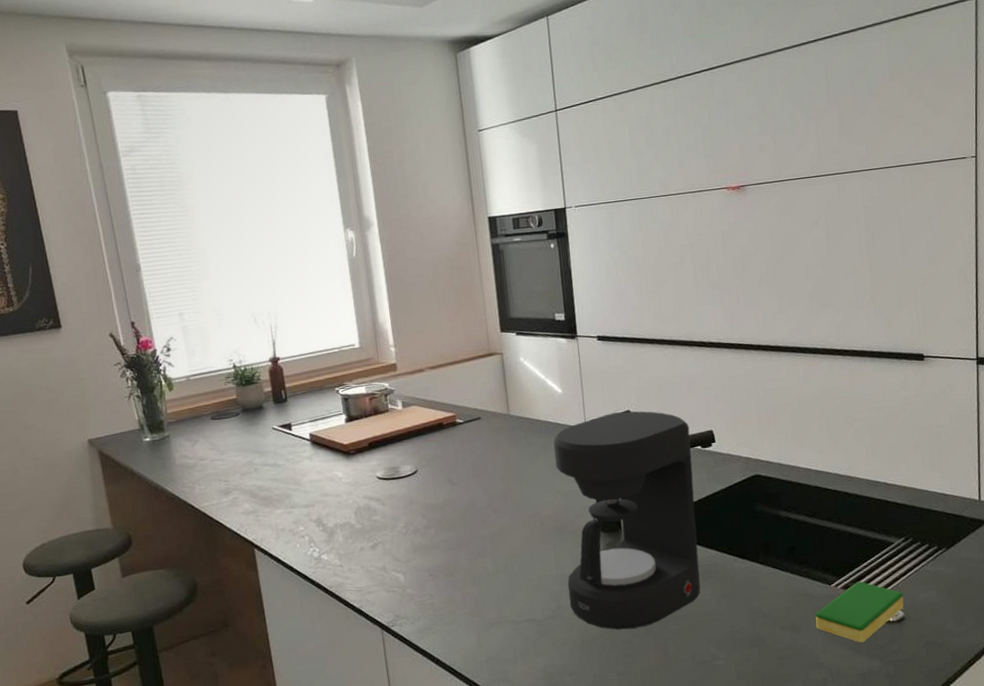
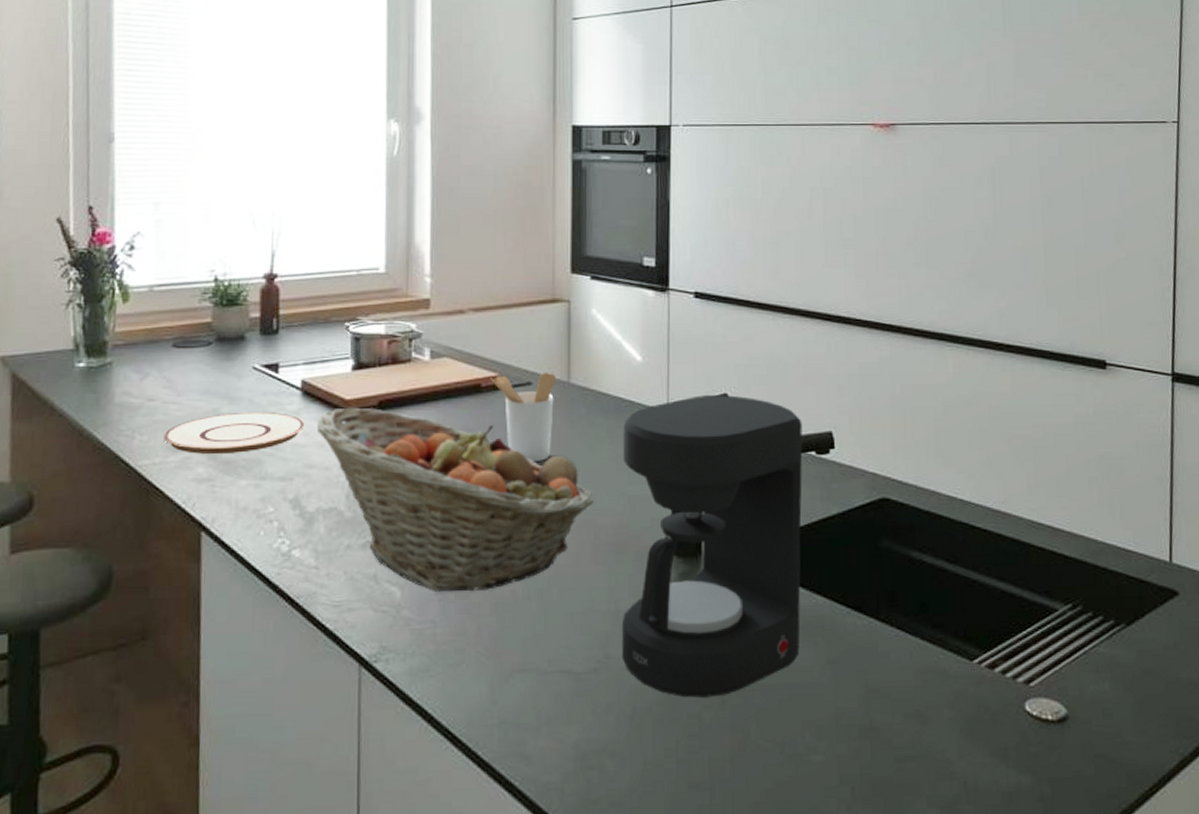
plate: none [216,459,317,495] -> present [164,411,305,455]
fruit basket: none [326,448,537,574] -> present [318,407,594,592]
utensil holder: none [449,408,501,476] -> present [490,371,556,463]
dish sponge: present [815,581,904,643] -> none [949,659,1068,747]

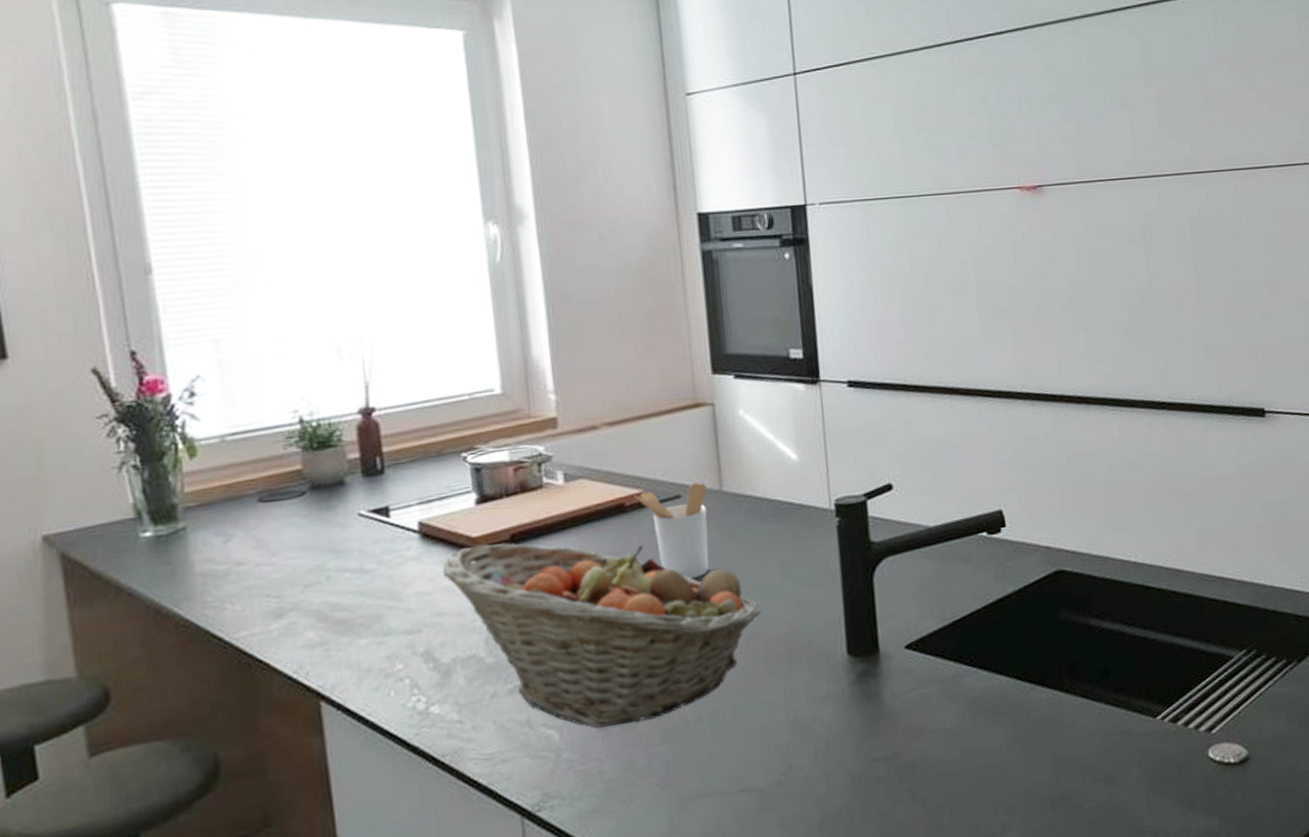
plate: present [164,411,305,455] -> none [261,560,428,618]
coffee maker: present [621,395,803,698] -> none [784,484,987,797]

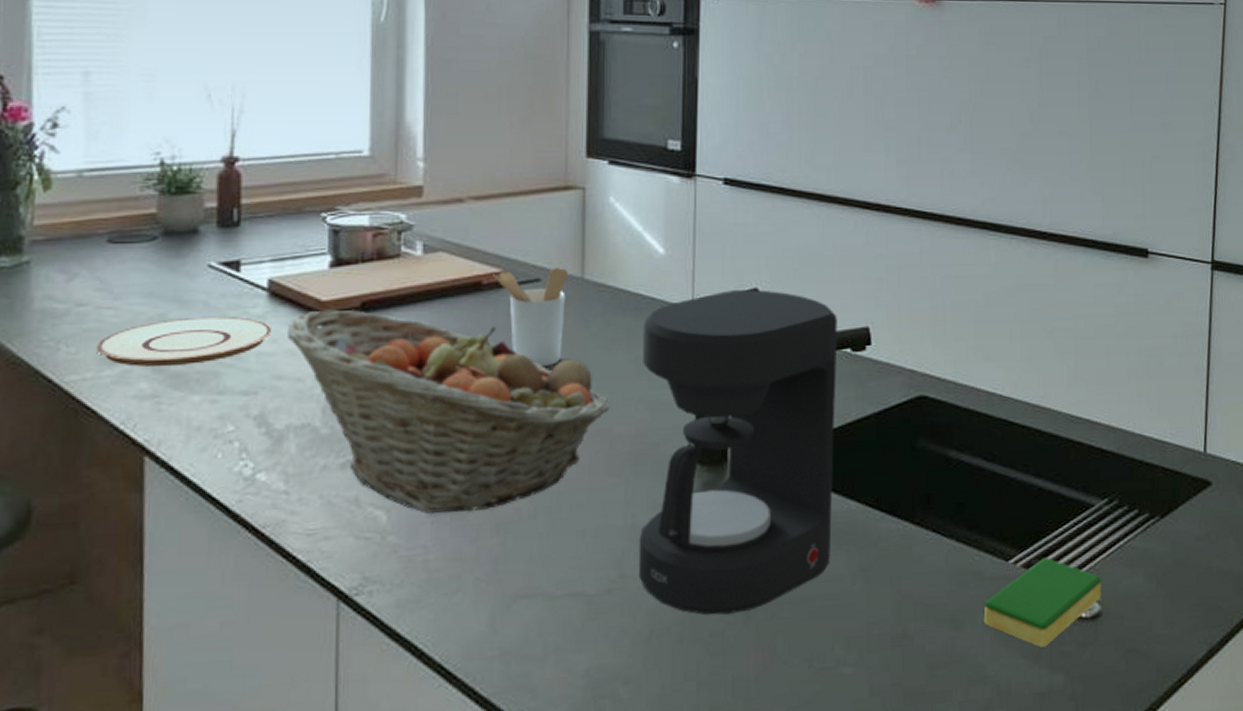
plate: none [261,560,428,618] -> present [96,316,272,367]
coffee maker: none [784,484,987,797] -> present [638,289,838,615]
dish sponge: none [1137,710,1248,795] -> present [983,557,1102,648]

